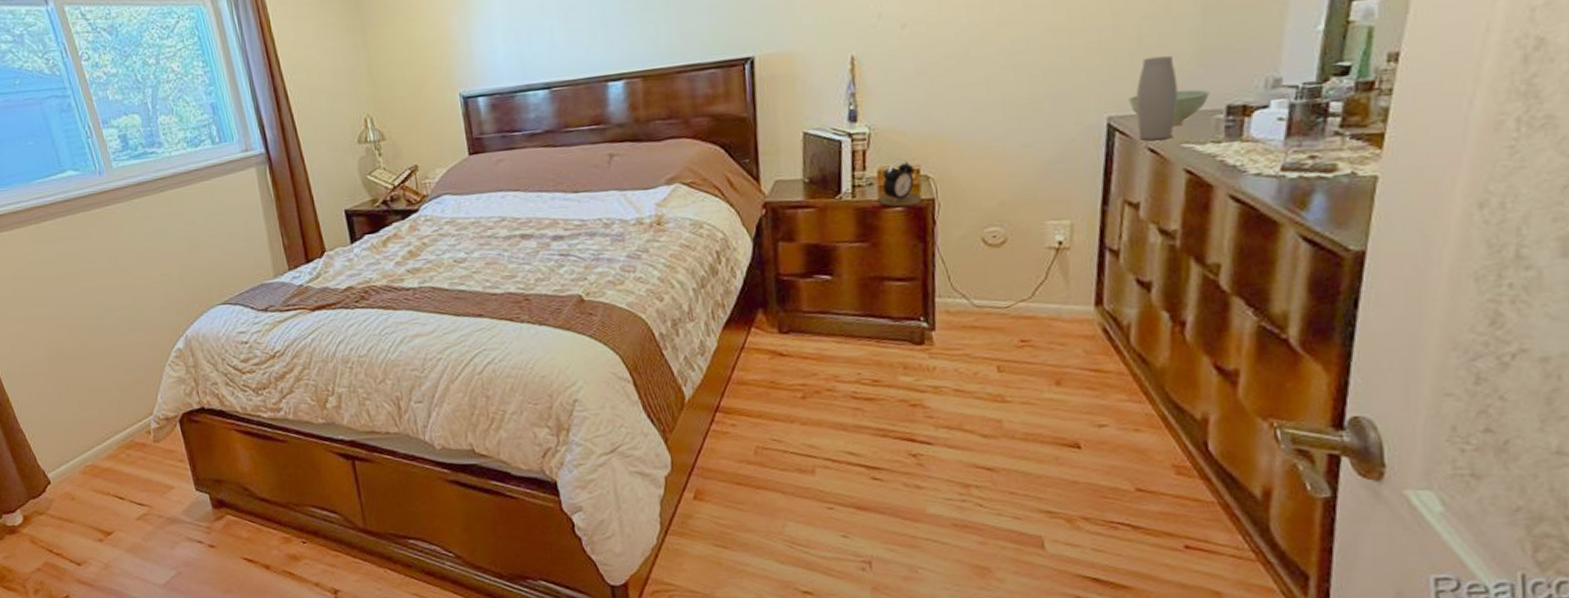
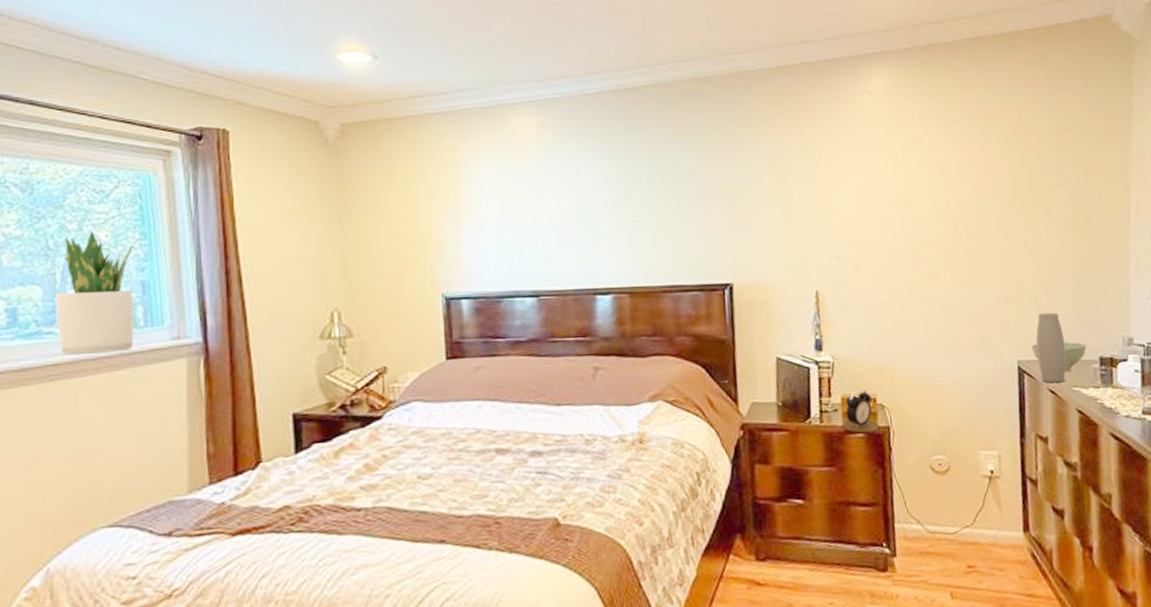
planter: none [149,63,214,170] -> present [55,231,137,356]

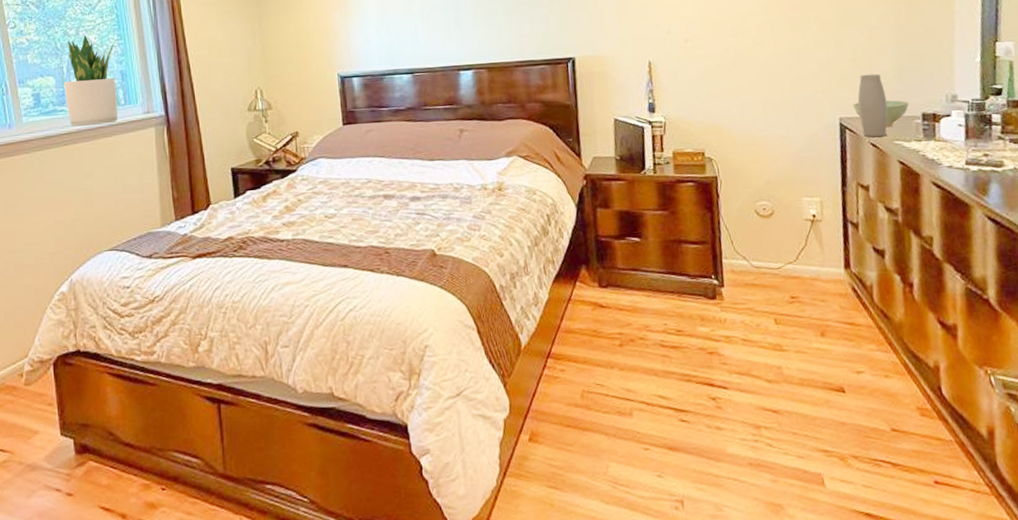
alarm clock: present [841,389,880,434] -> none [673,145,708,183]

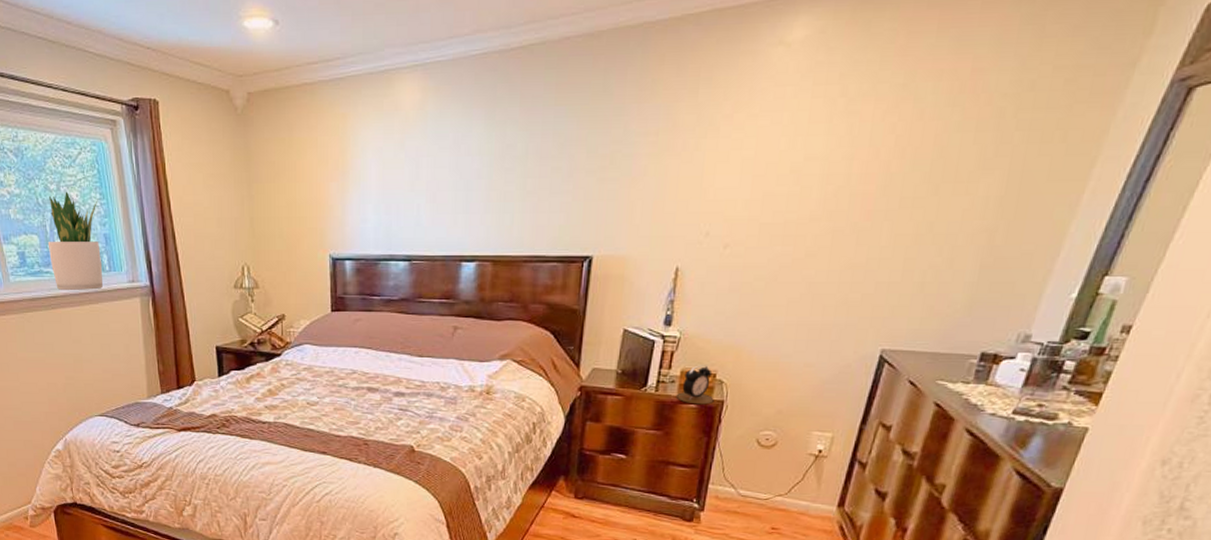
alarm clock: none [673,145,708,183] -> present [676,365,714,405]
bowl: present [853,100,910,126] -> none [901,334,971,364]
vase: present [857,73,888,138] -> none [903,302,947,375]

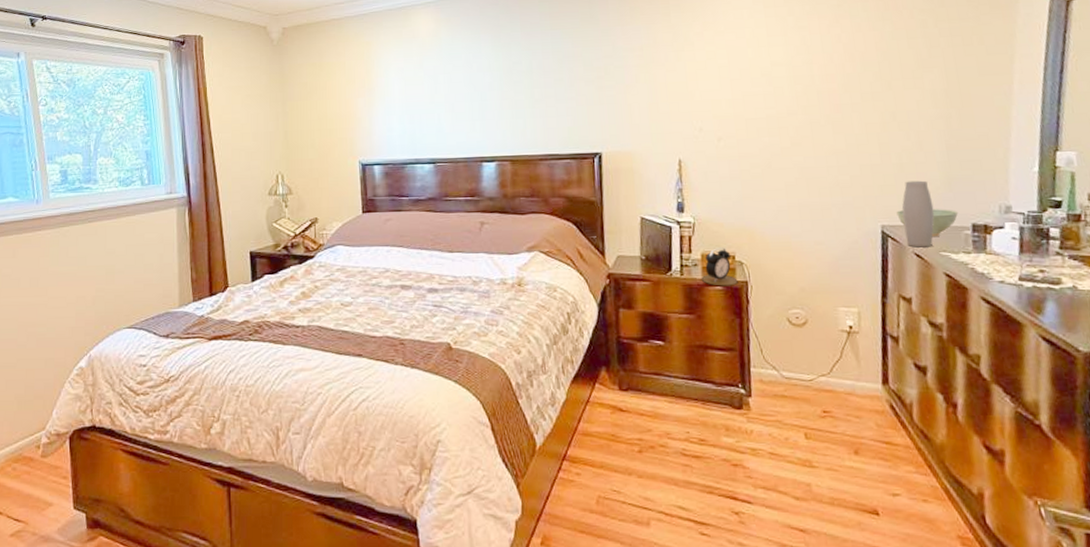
planter: present [47,191,103,291] -> none [90,114,142,205]
bowl: none [901,334,971,364] -> present [896,209,959,236]
vase: none [903,302,947,375] -> present [901,180,935,248]

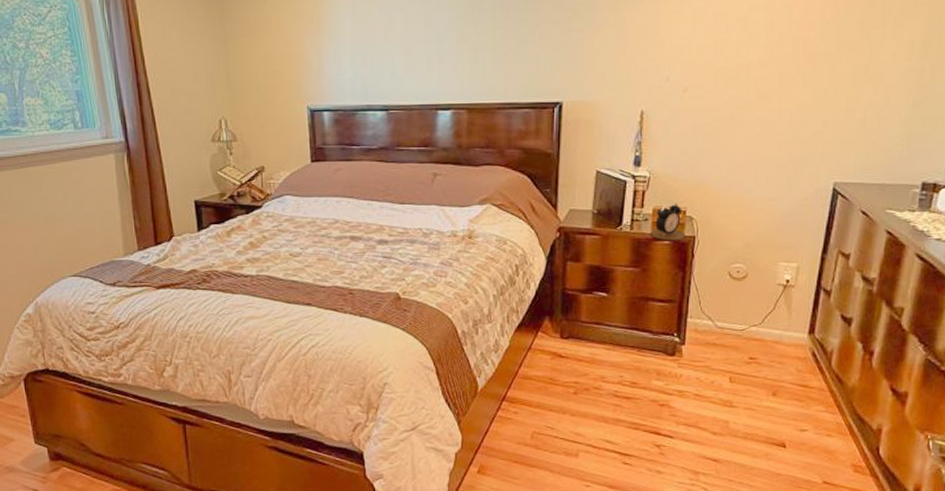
bowl: present [896,209,959,236] -> none [851,167,912,194]
vase: present [901,180,935,248] -> none [855,137,889,205]

